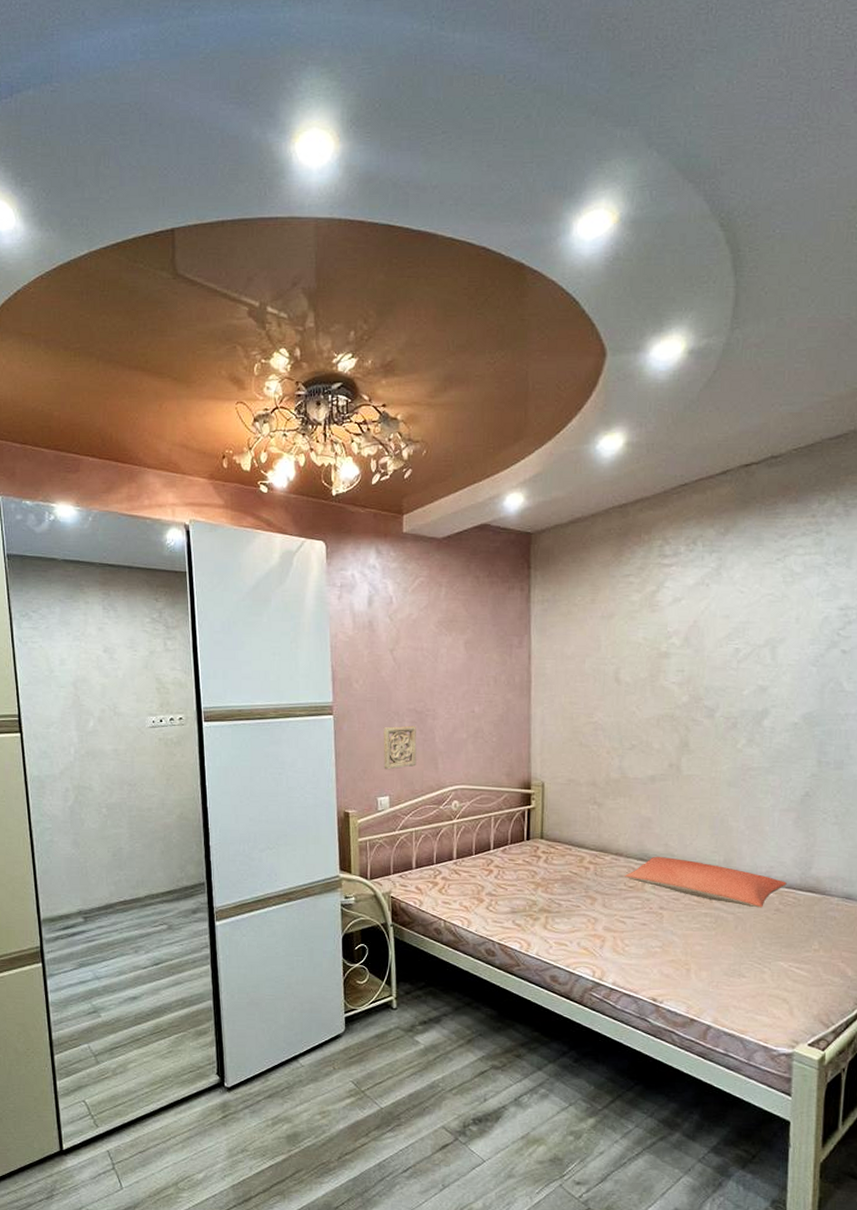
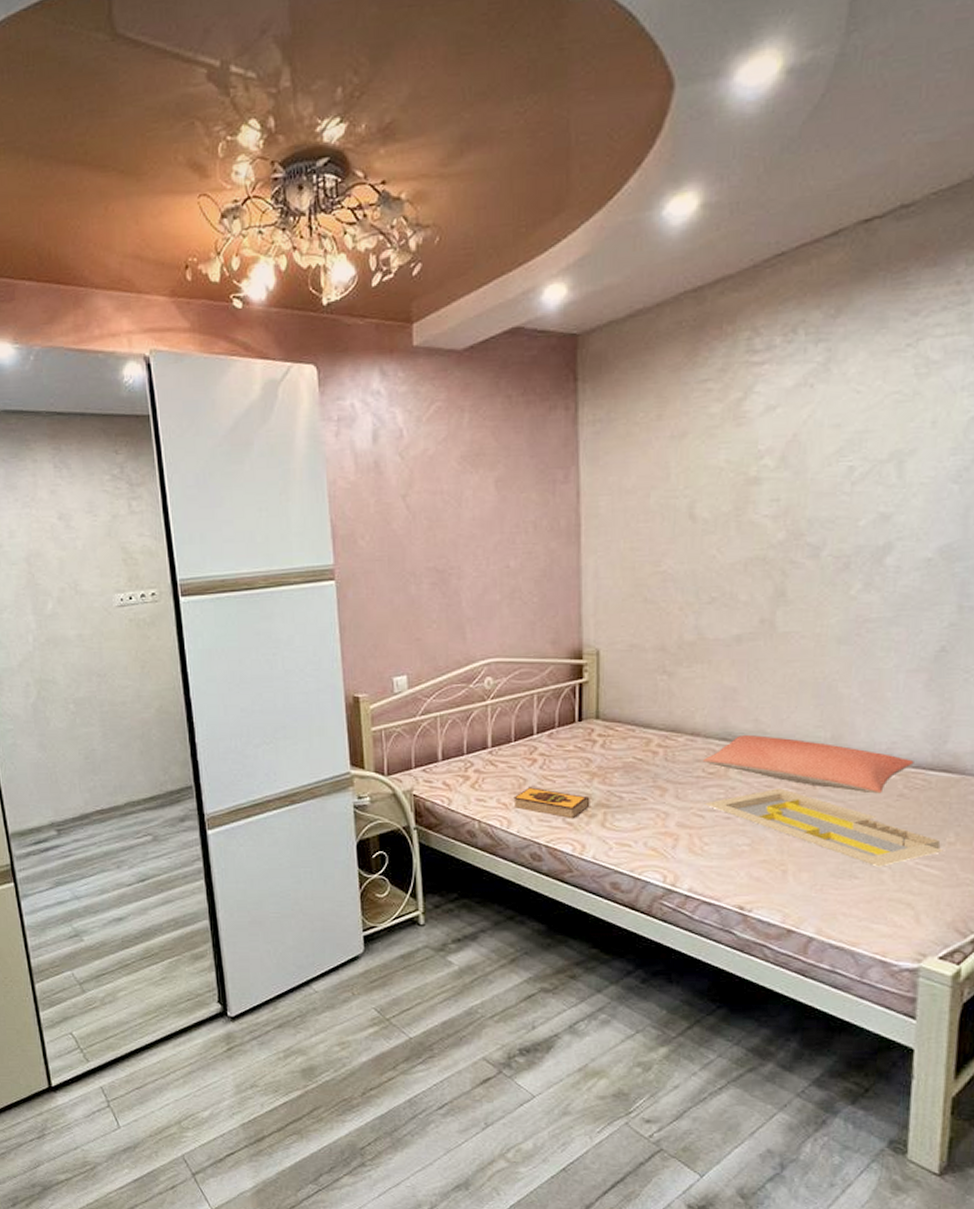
wall ornament: present [383,725,417,770] -> none [397,588,439,643]
hardback book: none [473,893,535,922] -> present [513,787,590,819]
serving tray: none [626,901,810,968] -> present [704,788,944,867]

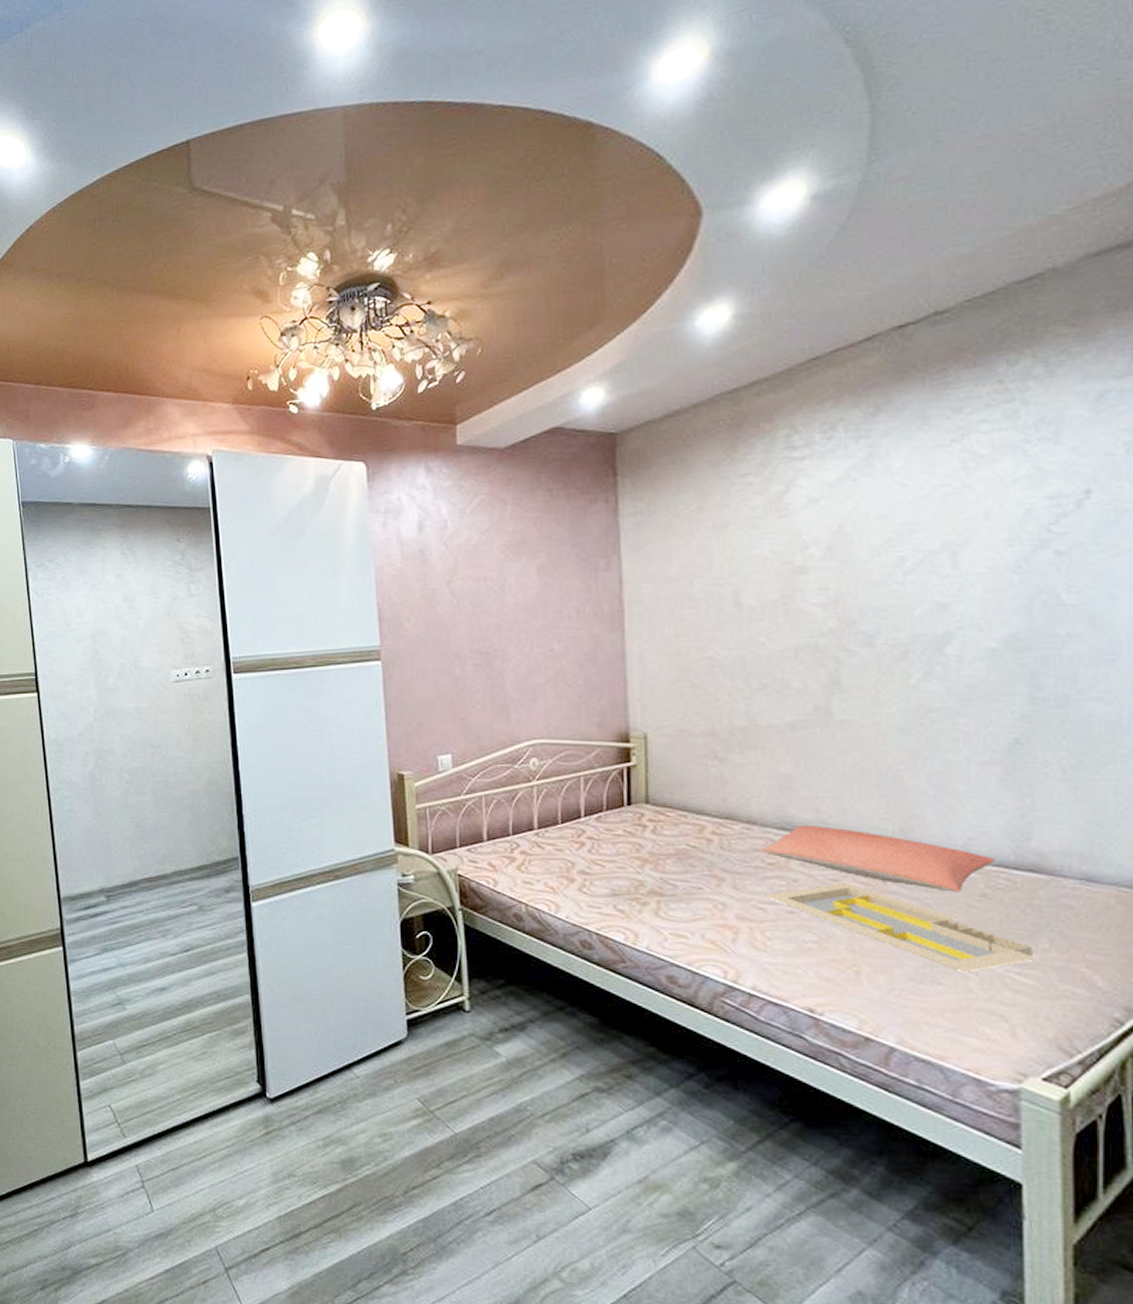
hardback book: present [513,787,590,819] -> none [561,871,642,907]

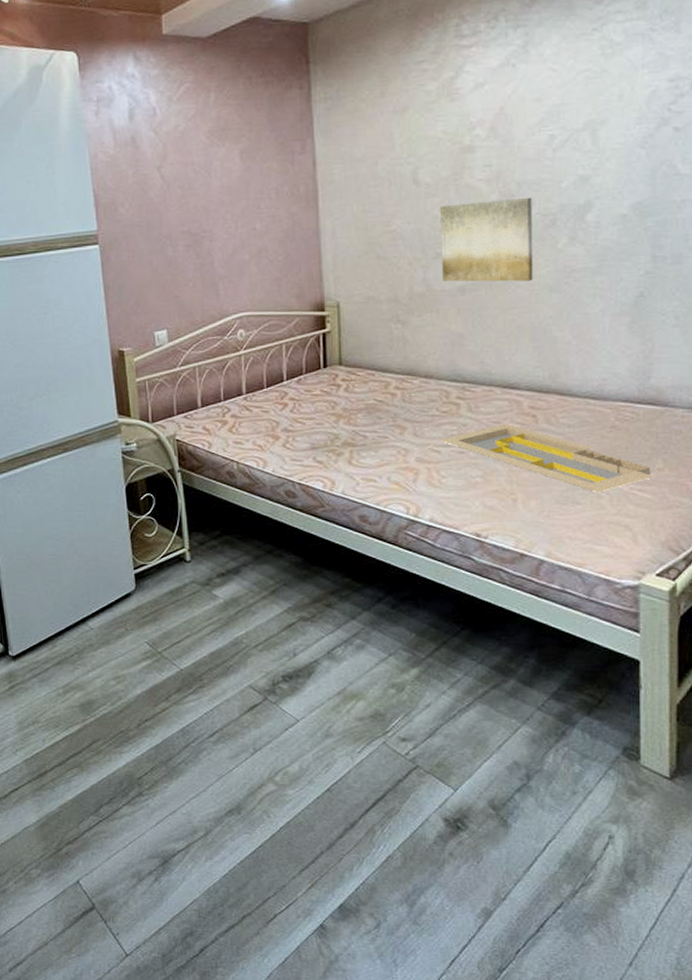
pillow: present [761,825,995,893] -> none [437,376,623,426]
wall art: none [767,625,880,720] -> present [440,197,533,282]

